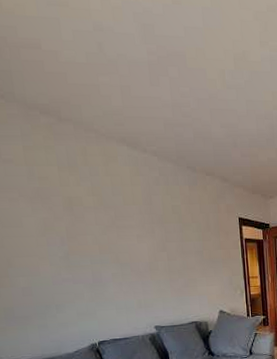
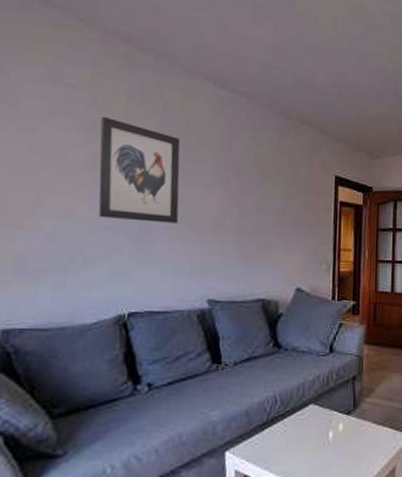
wall art: none [41,185,121,272] -> present [98,116,180,224]

